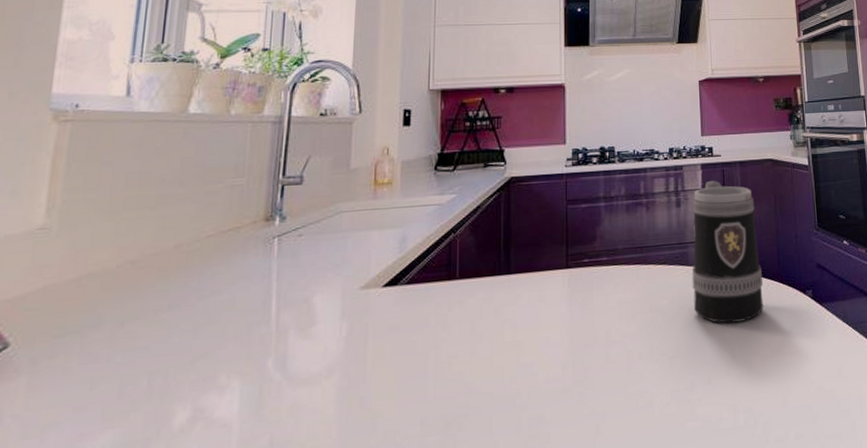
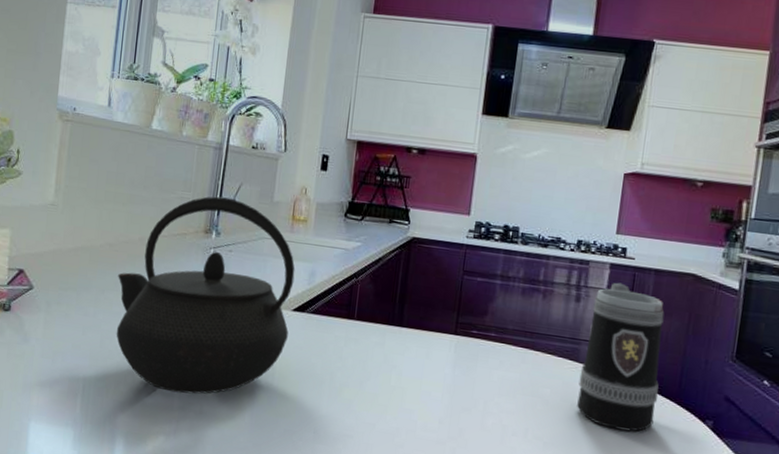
kettle: none [142,175,383,431] -> present [116,196,295,395]

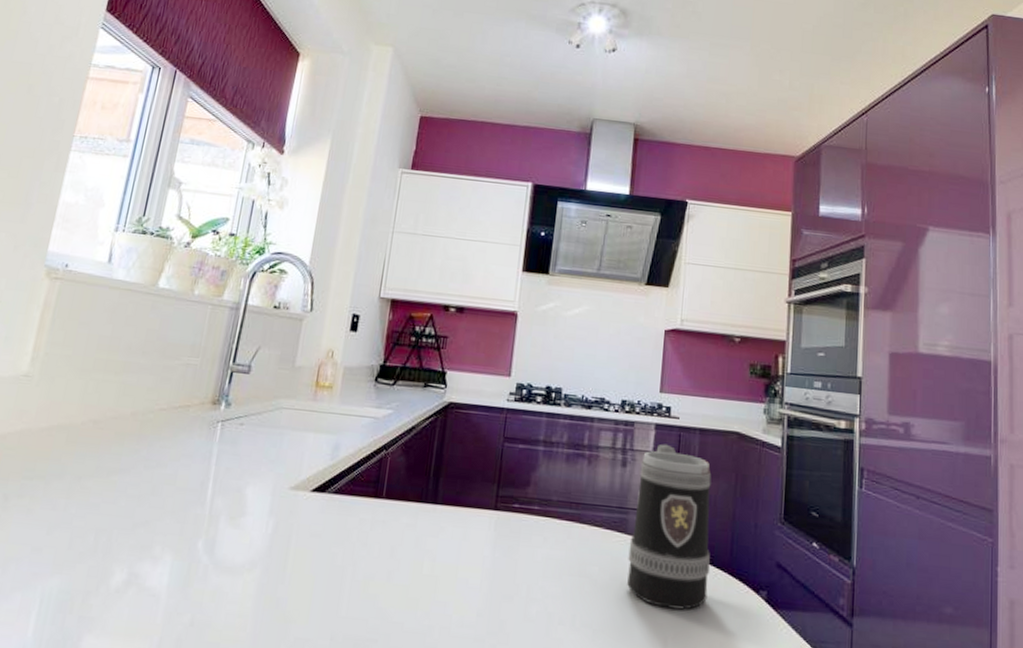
kettle: present [116,196,295,395] -> none [91,362,317,602]

